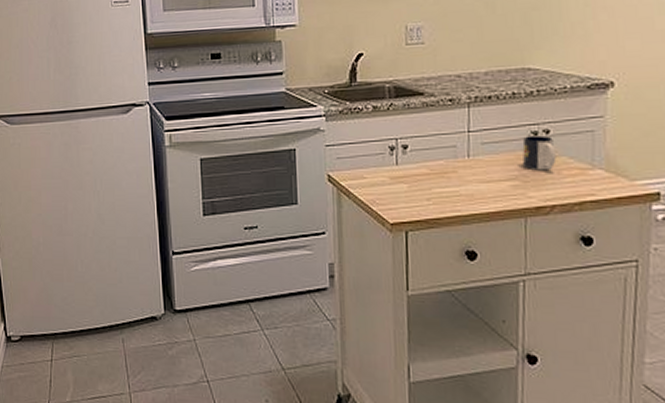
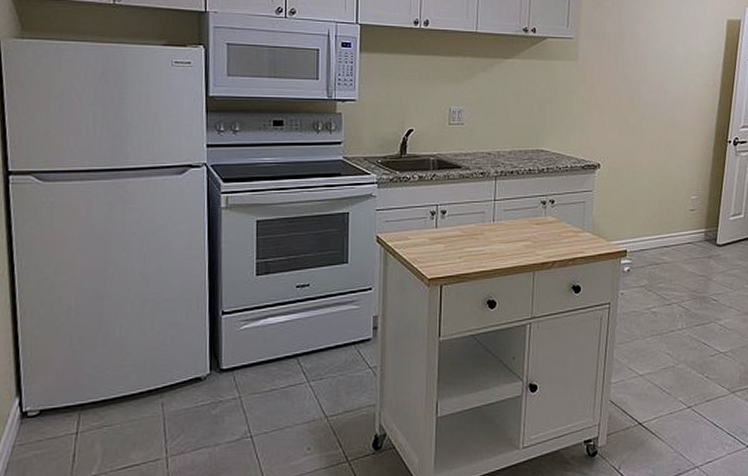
mug: present [522,135,557,171] -> none [533,205,558,233]

